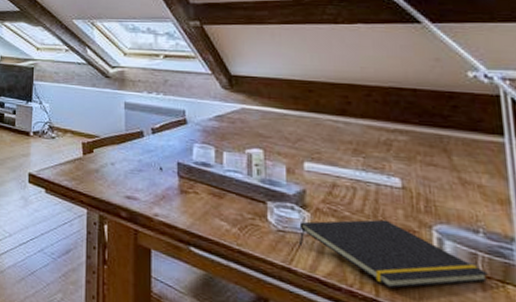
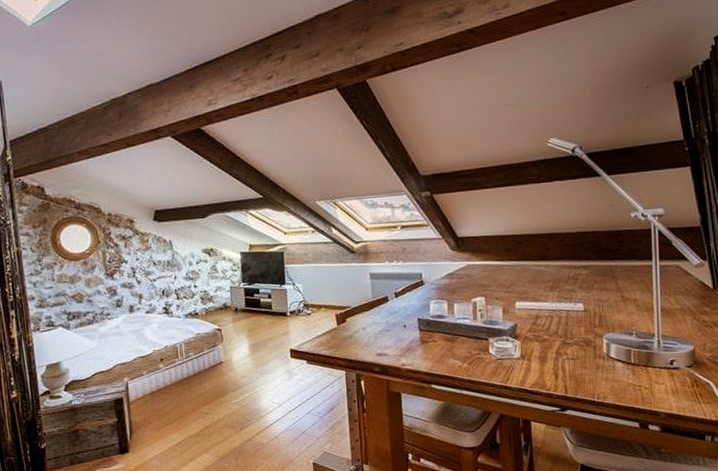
notepad: present [298,219,488,289] -> none [512,336,637,386]

